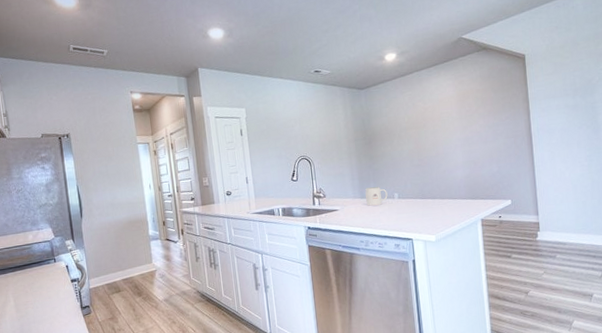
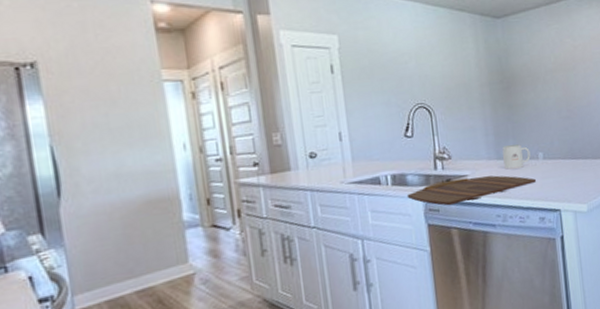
cutting board: none [293,210,393,233] -> present [406,175,537,206]

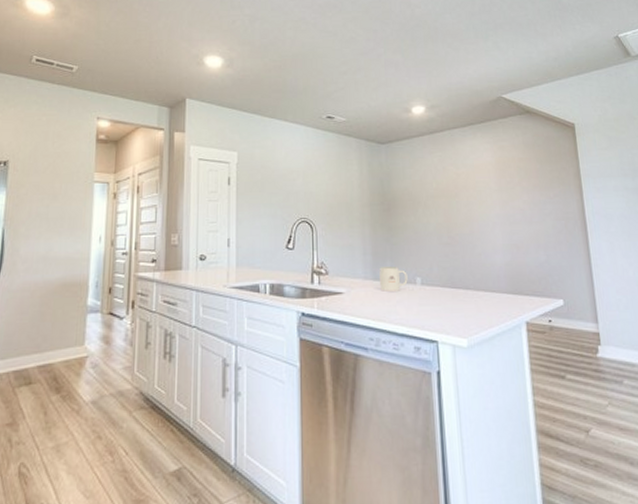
cutting board: present [406,175,537,206] -> none [282,294,413,322]

